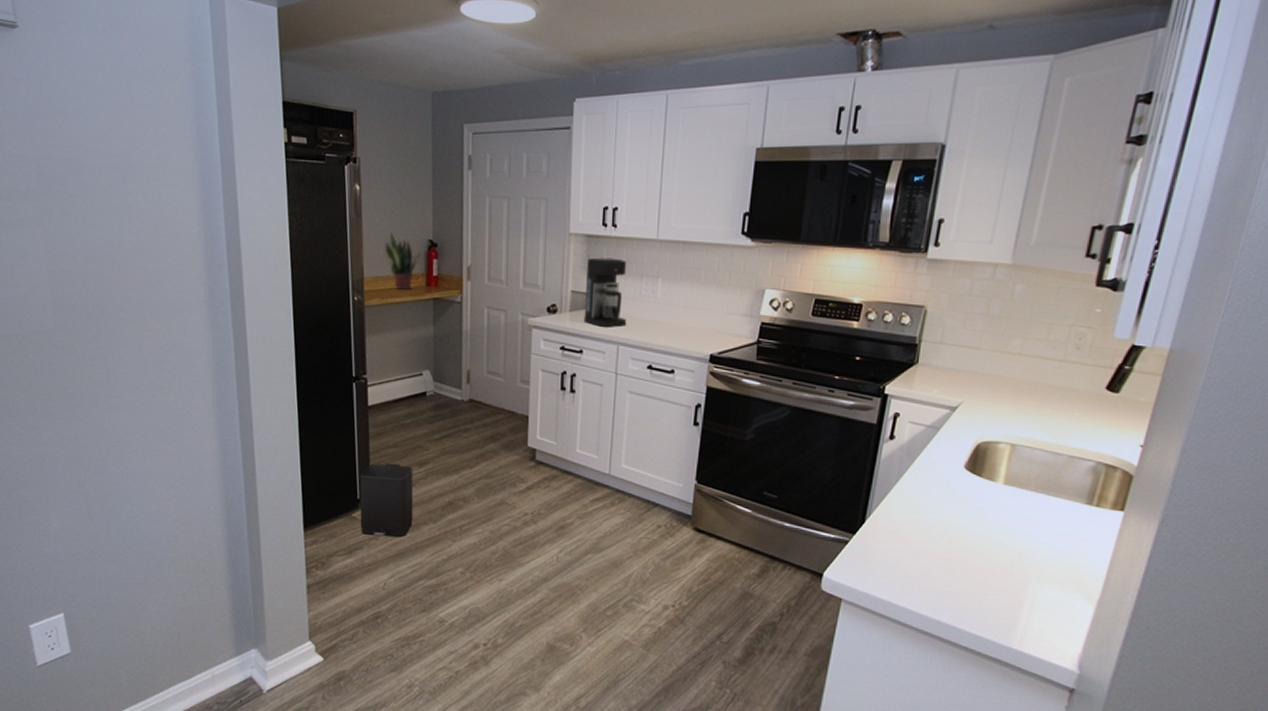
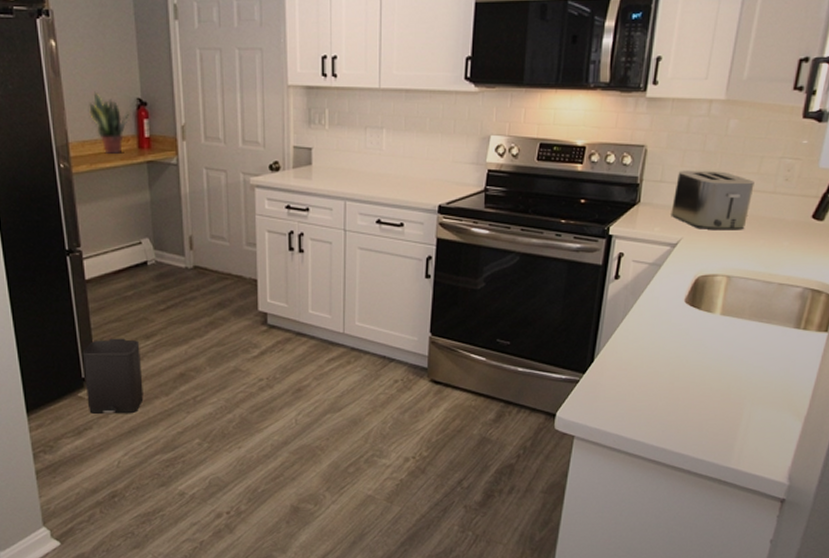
coffee maker: present [583,257,627,327] -> none [308,110,353,183]
toaster: none [951,333,1042,397] -> present [671,170,754,230]

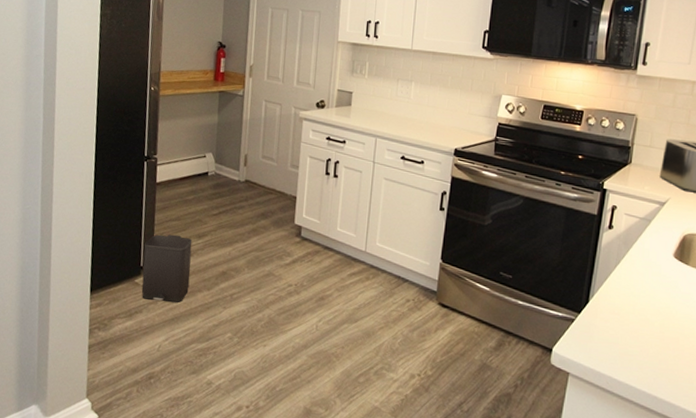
potted plant: present [89,91,131,155] -> none [180,34,213,84]

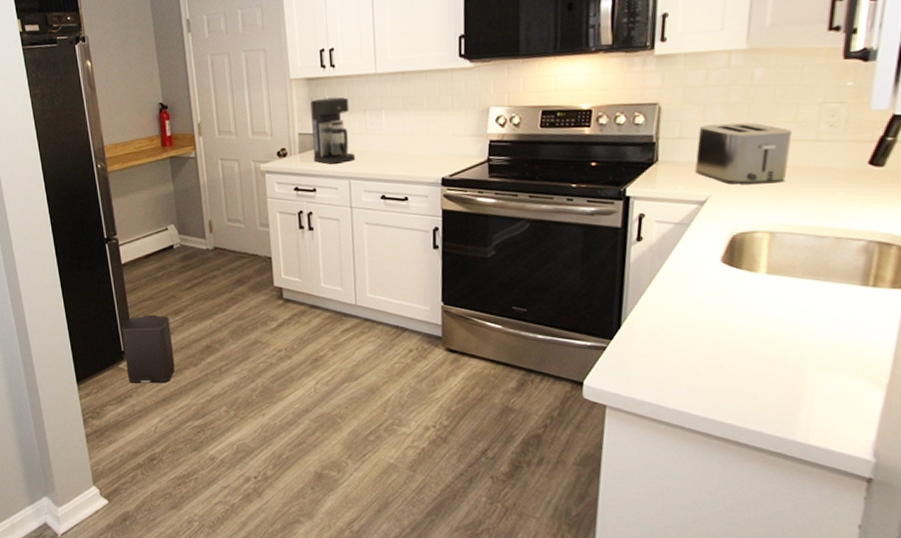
coffee maker: none [347,62,386,122] -> present [310,97,356,165]

